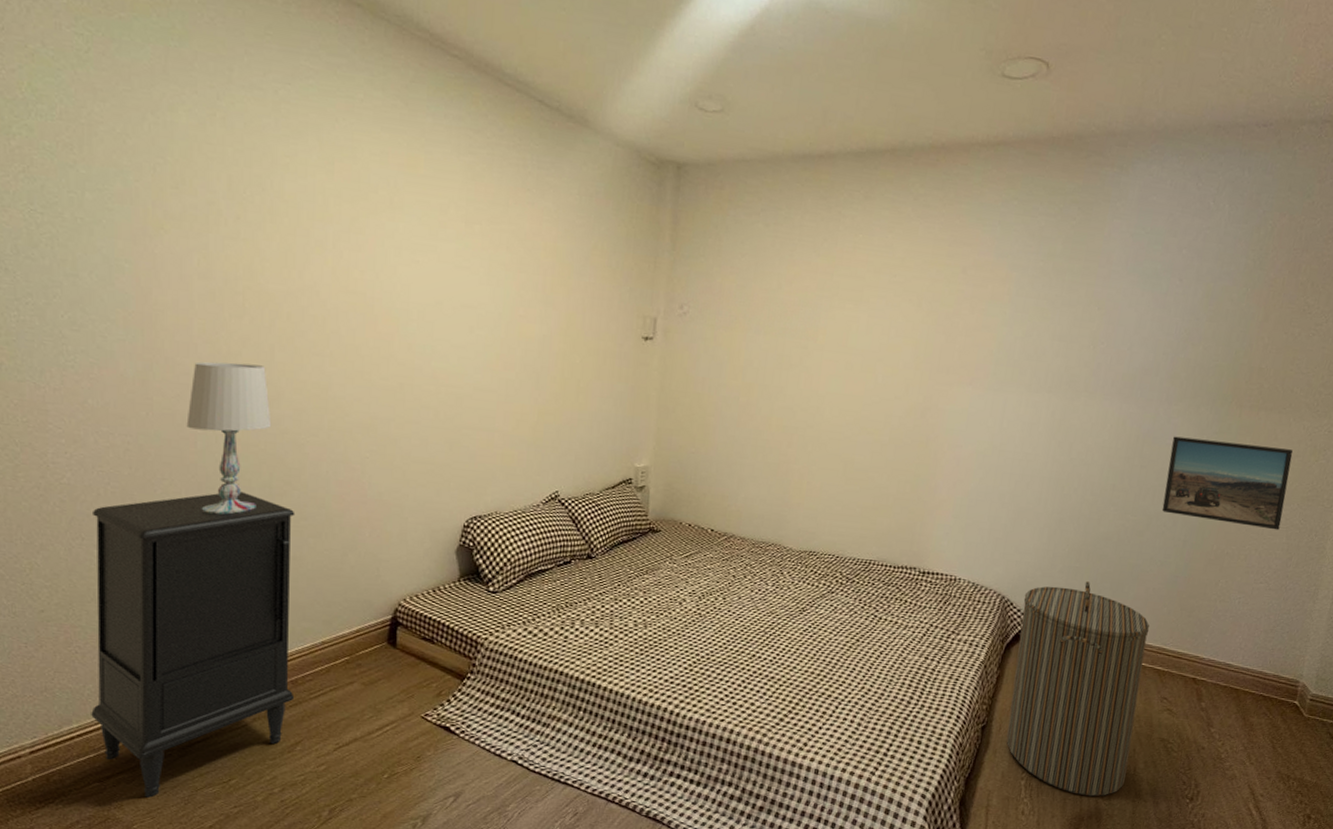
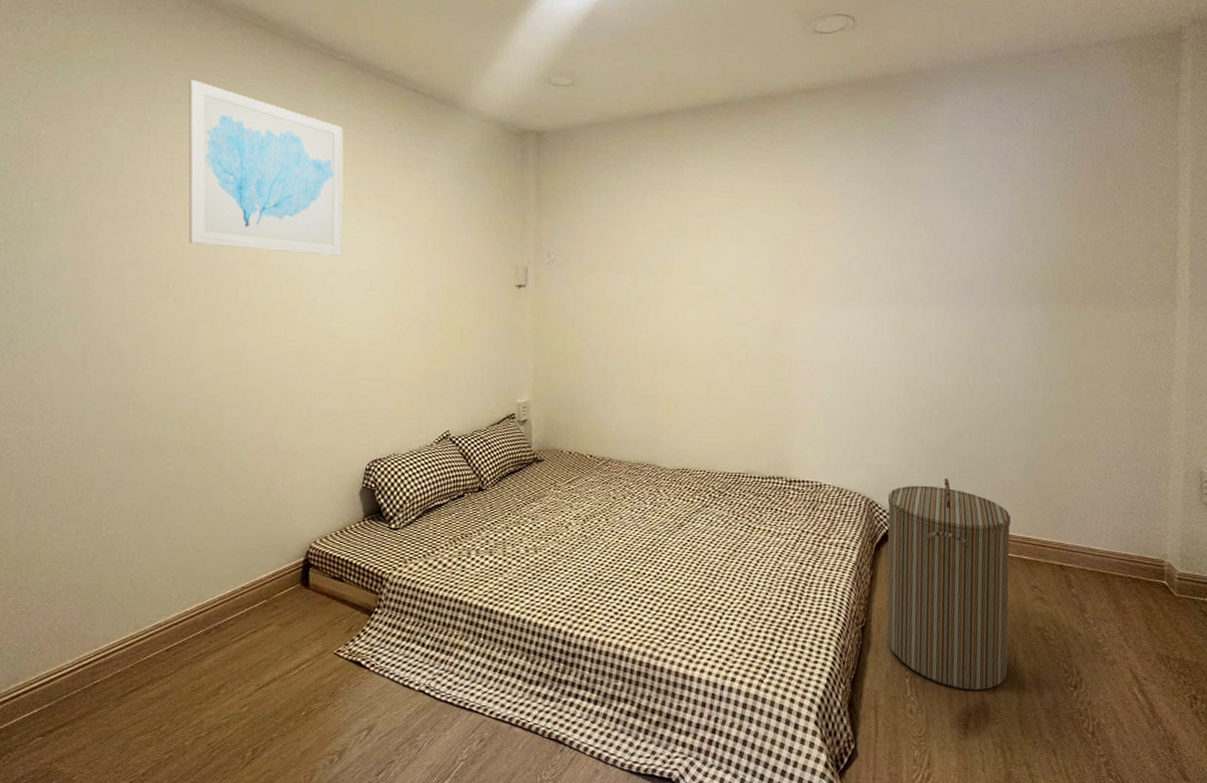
nightstand: present [91,491,295,798] -> none [36,452,218,749]
table lamp: present [186,361,272,515] -> none [119,337,194,476]
wall art: none [269,62,454,287] -> present [189,79,344,256]
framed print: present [1161,436,1293,531] -> none [1008,335,1125,416]

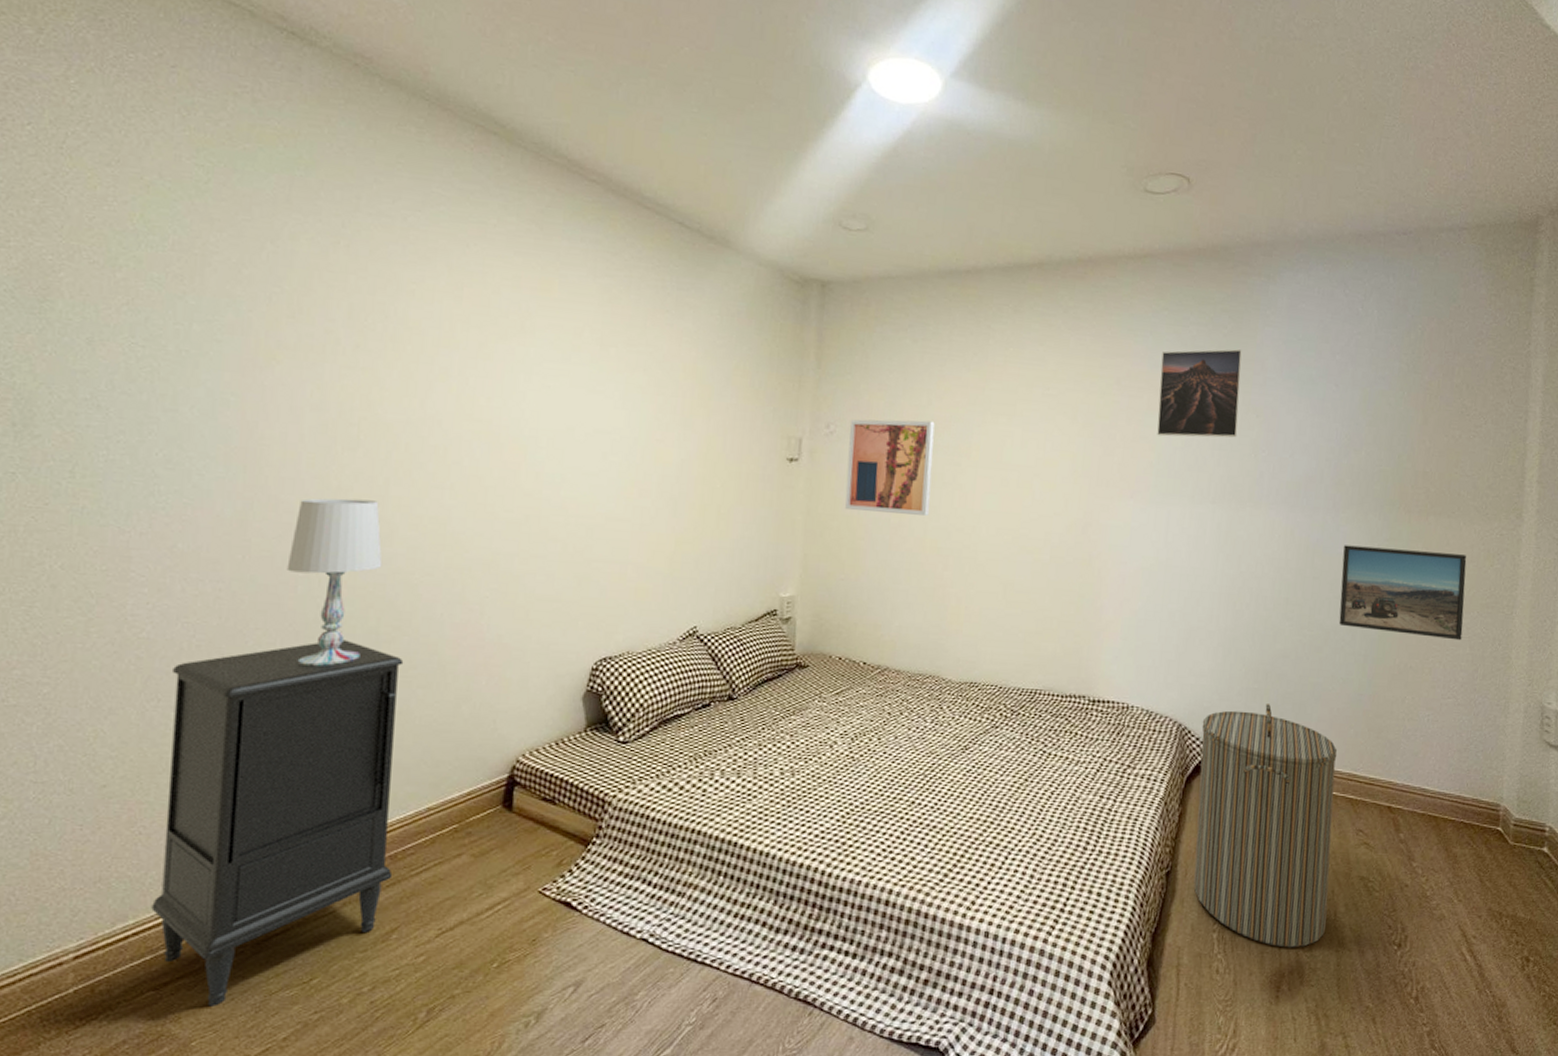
nightstand: none [36,452,218,749] -> present [151,639,404,1007]
table lamp: none [119,337,194,476] -> present [286,498,383,667]
wall art: present [189,79,344,256] -> none [389,189,591,412]
wall art: none [567,246,640,329] -> present [845,419,935,517]
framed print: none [835,167,909,248] -> present [1157,349,1242,438]
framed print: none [1008,335,1125,416] -> present [1338,545,1467,641]

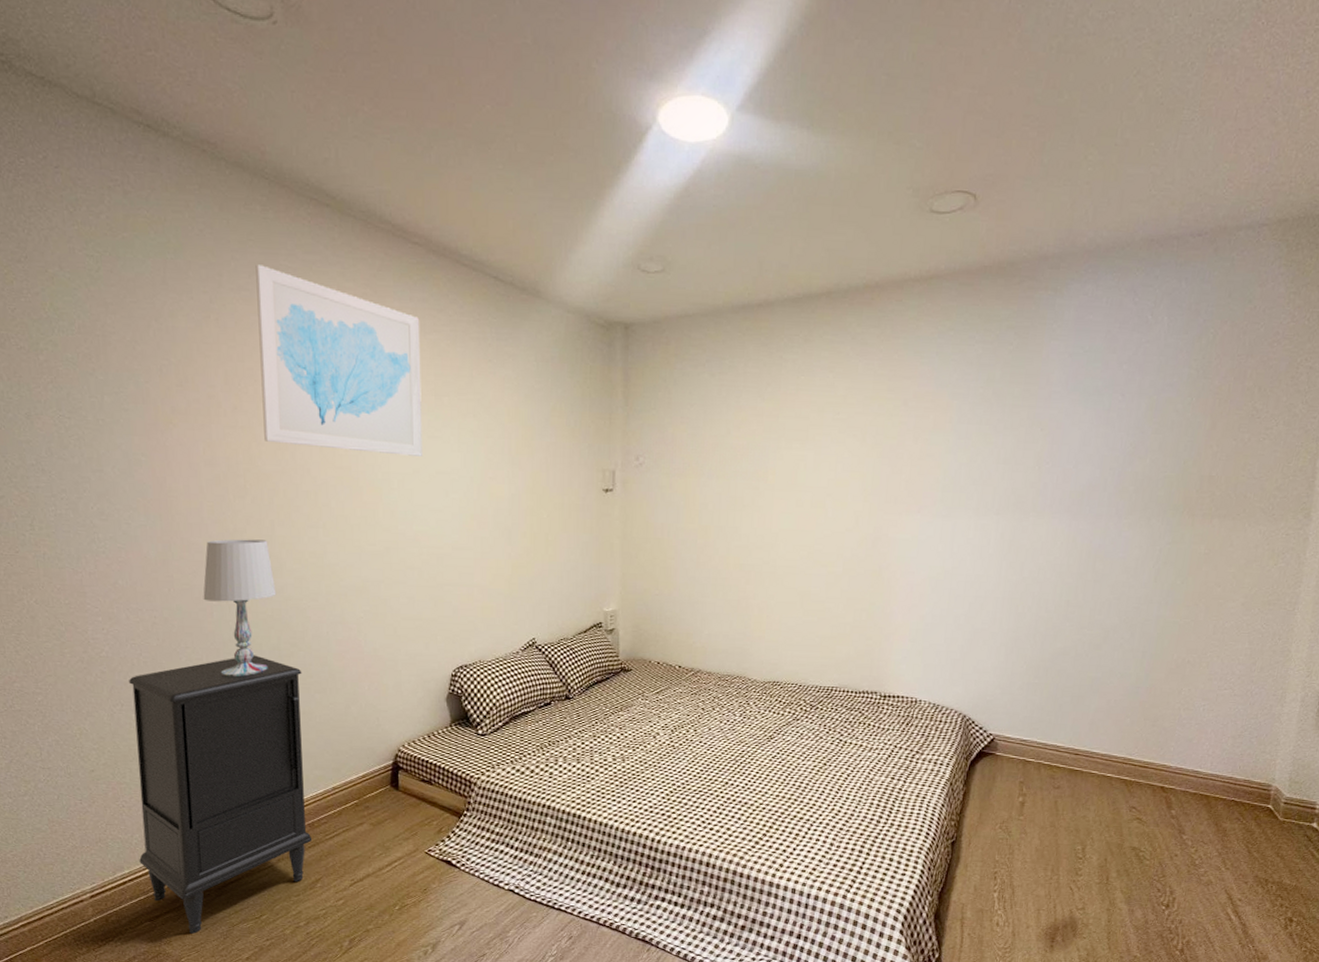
wall art: none [389,189,591,412] -> present [255,264,422,456]
wall art: present [845,419,935,517] -> none [656,449,734,537]
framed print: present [1157,349,1242,438] -> none [943,365,1027,453]
laundry hamper: present [1193,704,1337,948] -> none [976,697,1113,906]
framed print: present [1338,545,1467,641] -> none [1118,549,1251,636]

